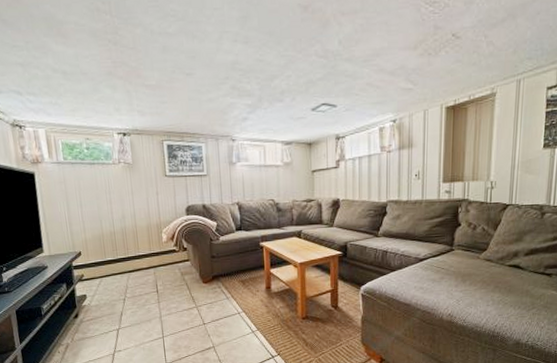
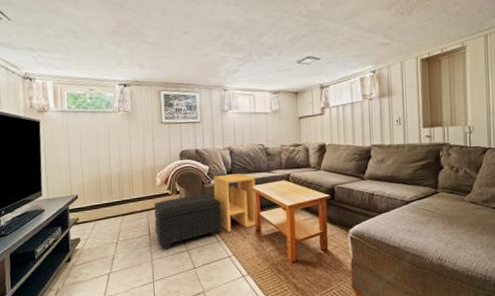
footstool: none [161,251,231,306] -> present [154,194,221,249]
side table: none [221,230,268,289] -> present [213,174,258,232]

